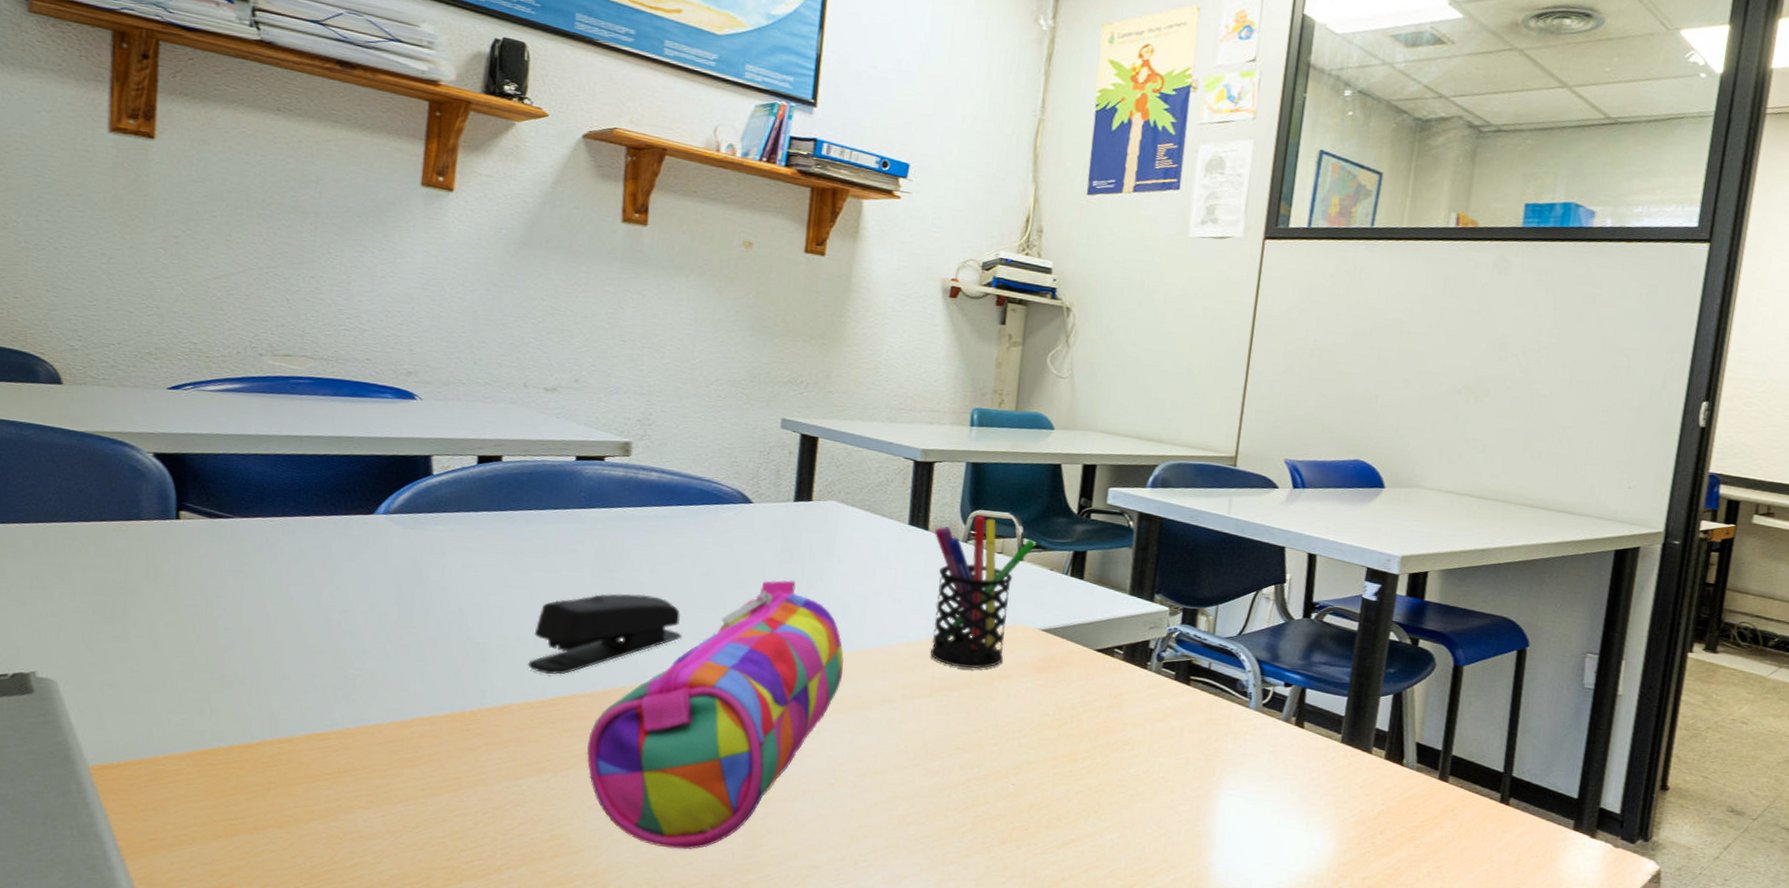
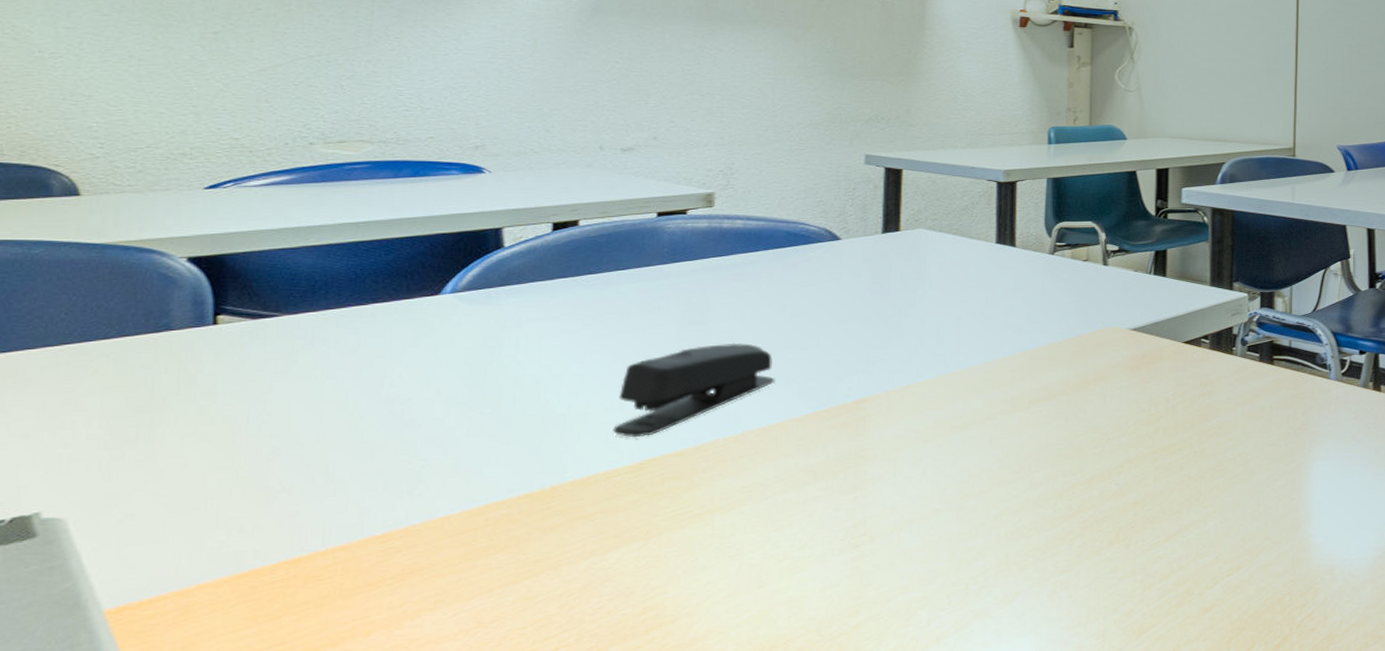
pencil case: present [586,580,845,850] -> none [680,311,942,602]
pen holder: present [930,515,1036,669] -> none [1021,227,1119,376]

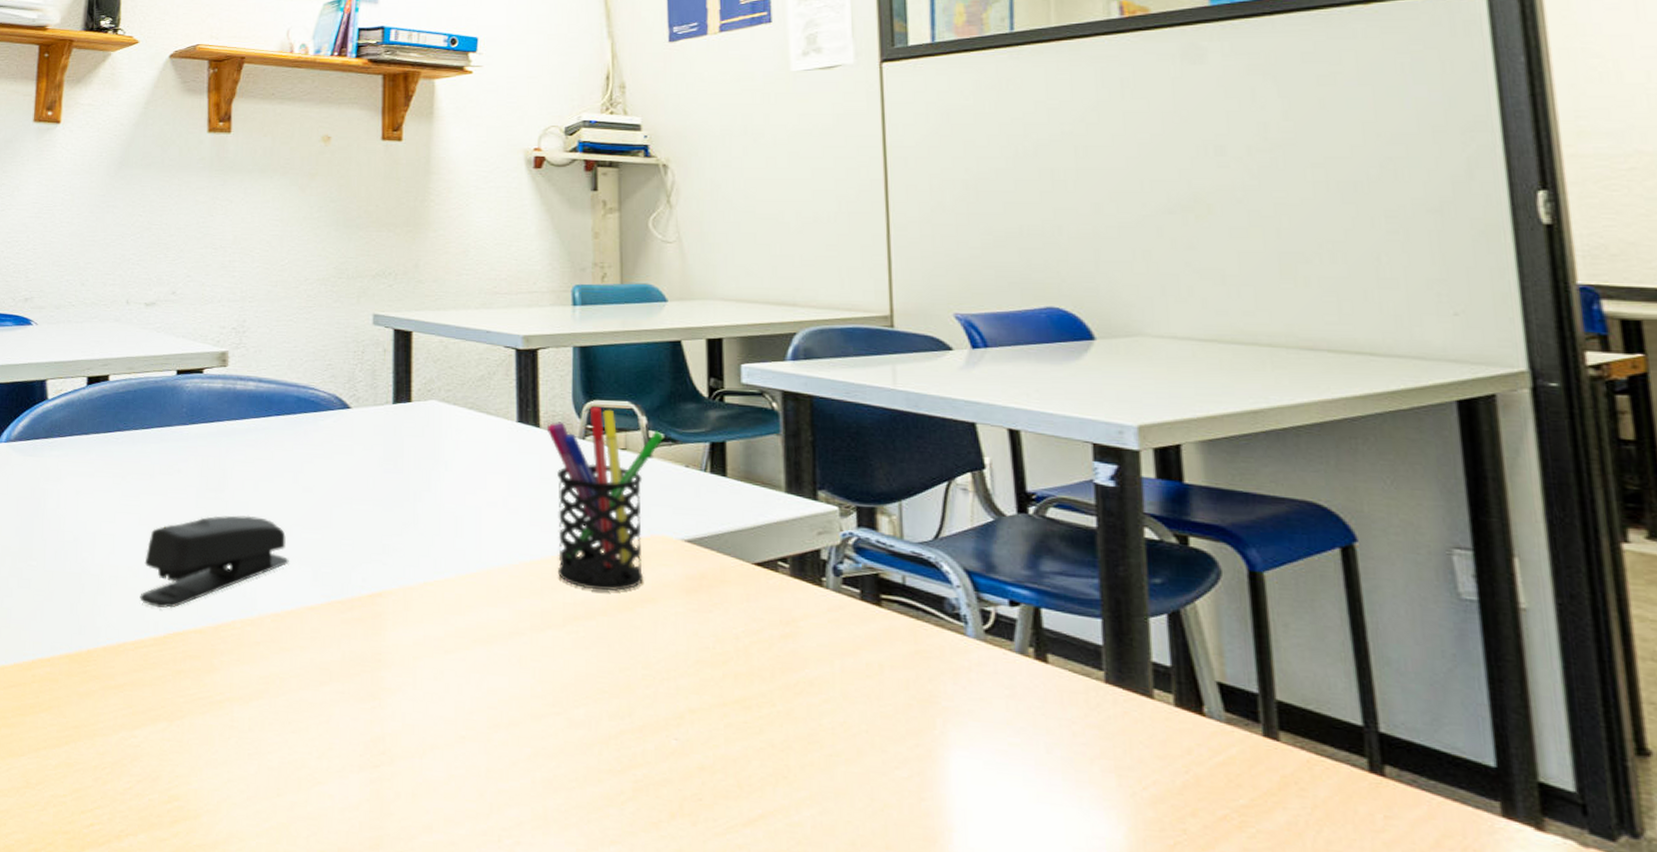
pen holder: none [1021,227,1119,376] -> present [546,407,664,591]

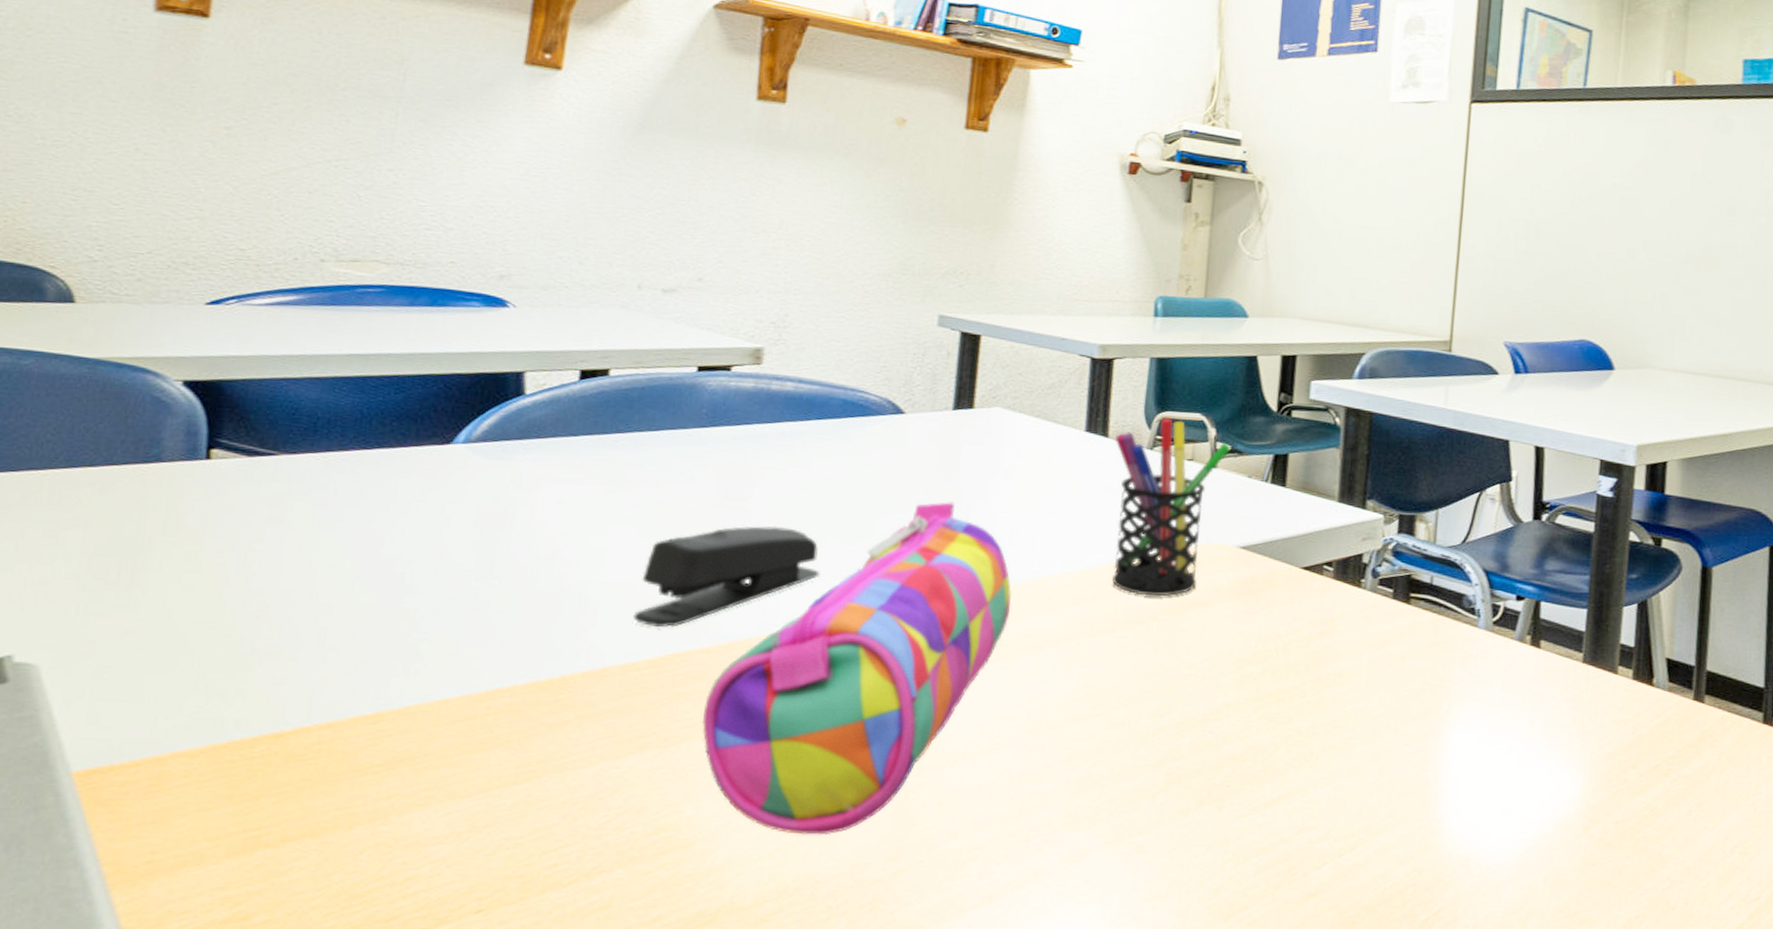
pencil case: none [201,493,463,818] -> present [702,502,1012,835]

